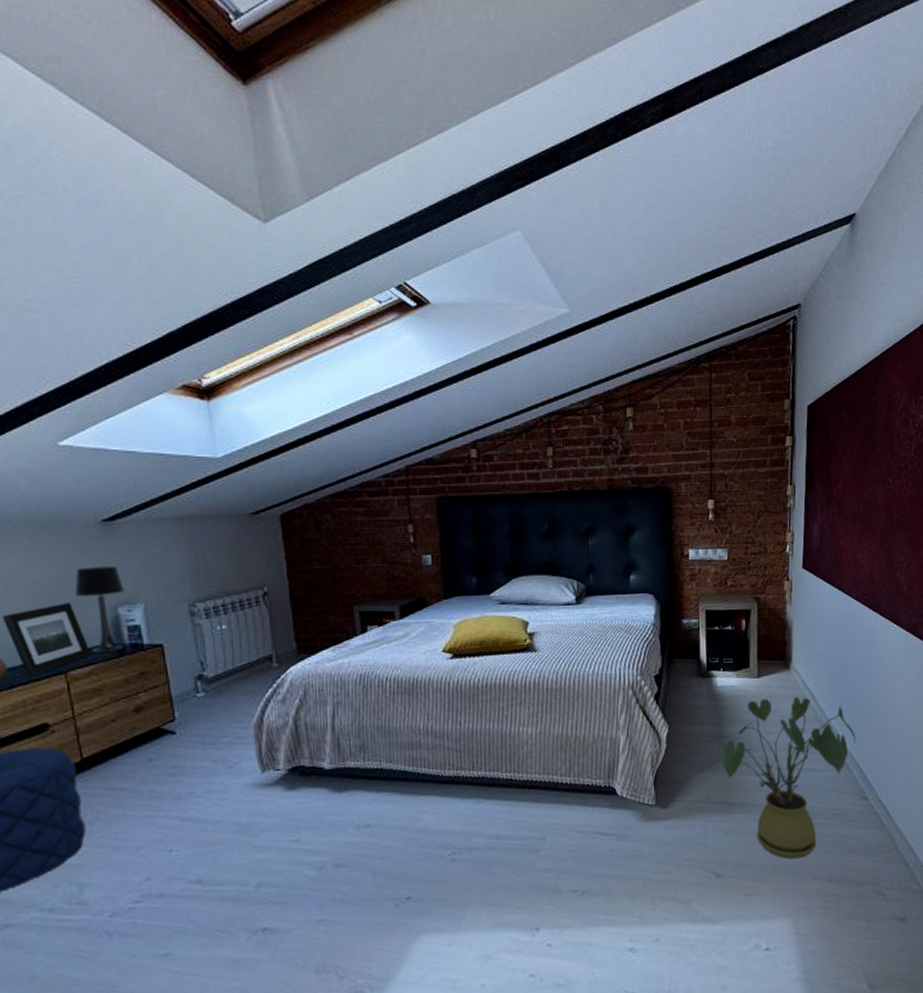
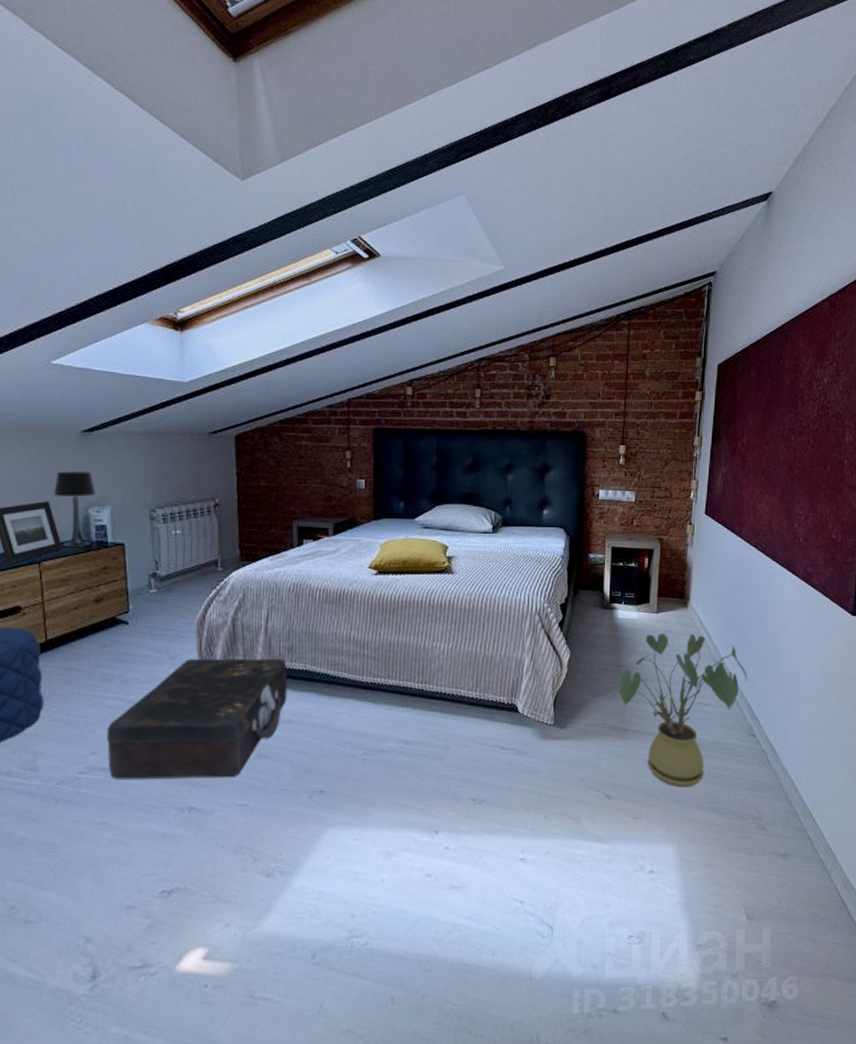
suitcase: none [162,757,363,906] -> present [107,658,288,779]

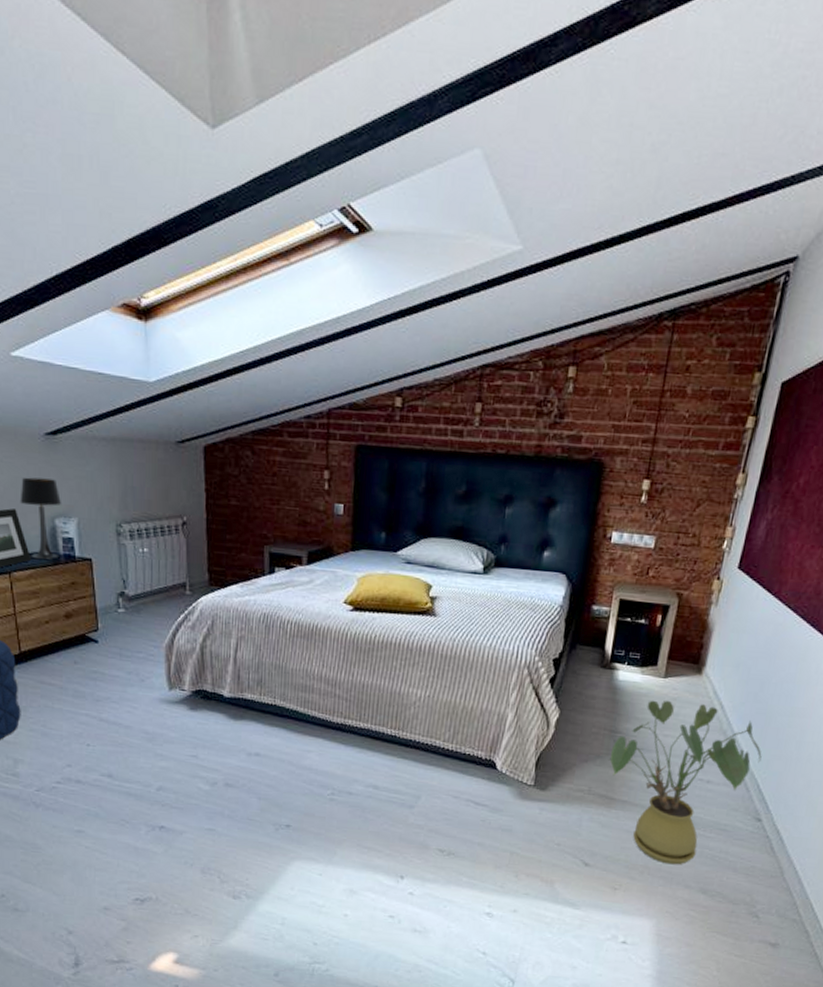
suitcase: present [107,658,288,779] -> none [81,682,256,802]

